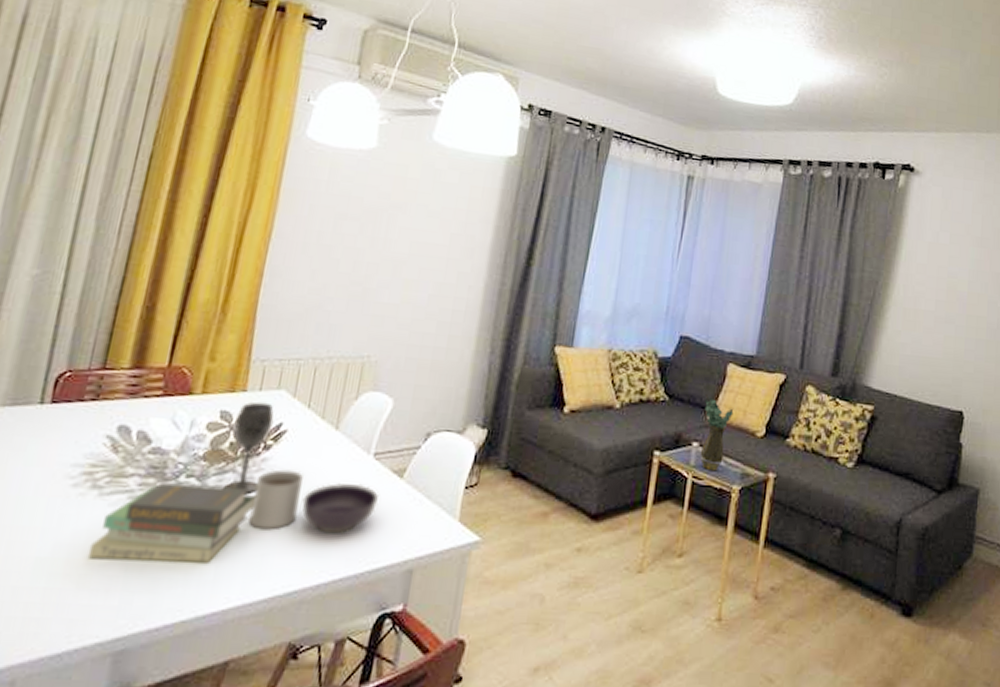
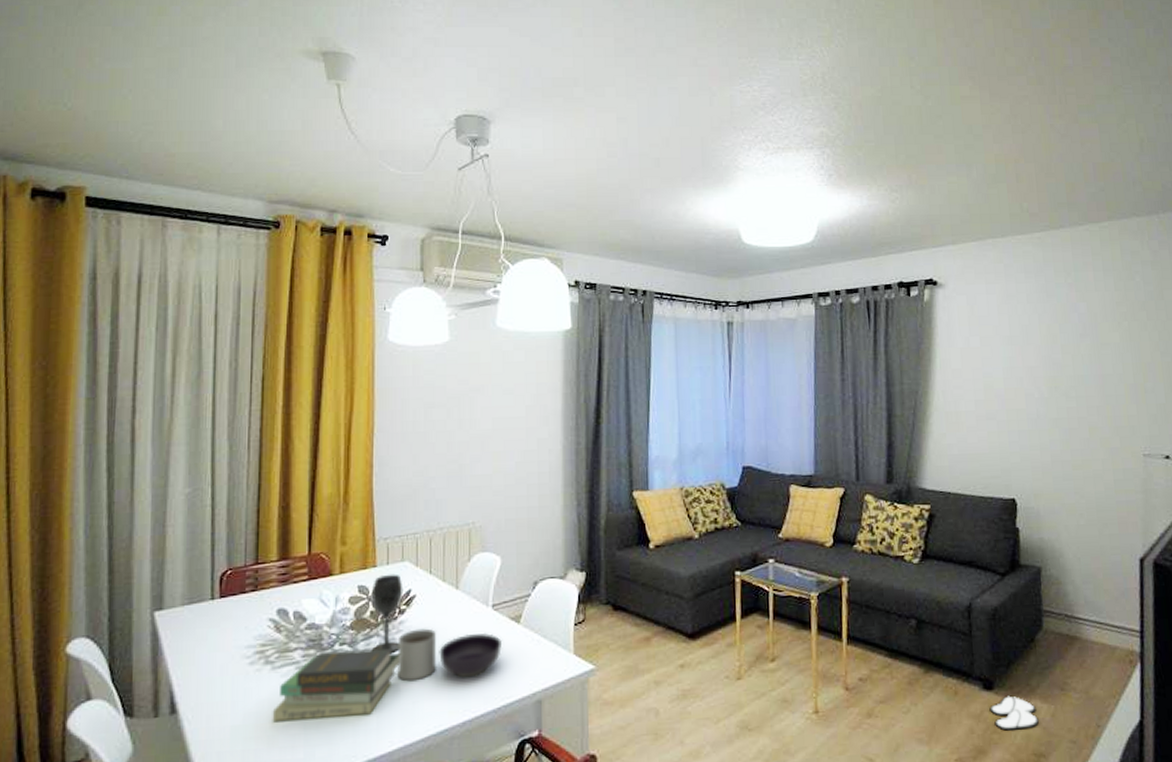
vase: present [699,395,734,472] -> none [774,516,802,583]
slippers: none [905,625,955,665] -> present [989,695,1039,731]

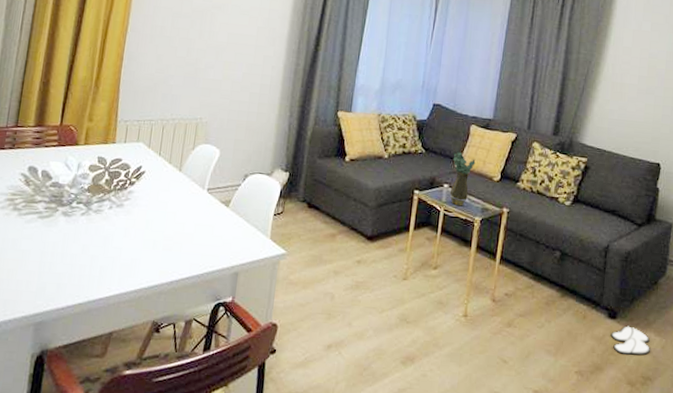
books: present [272,648,400,721] -> none [13,206,126,264]
wine glass: present [371,574,403,654] -> none [103,150,136,217]
mug: present [396,628,437,682] -> none [120,199,159,242]
bowl: present [437,632,503,678] -> none [157,209,213,246]
vase: none [774,516,802,583] -> present [449,149,476,207]

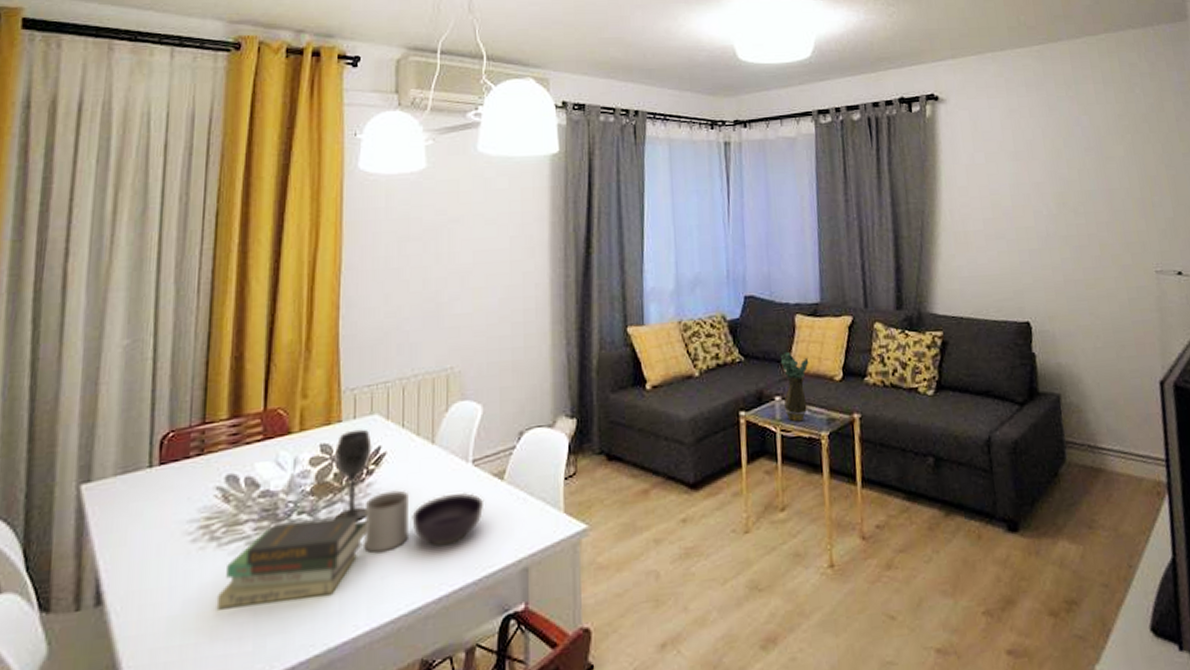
books: none [13,206,126,264] -> present [216,515,368,608]
wine glass: none [103,150,136,217] -> present [335,429,372,522]
mug: none [120,199,159,242] -> present [362,490,410,554]
bowl: none [157,209,213,246] -> present [410,492,485,546]
slippers: present [611,325,650,356] -> none [1015,537,1068,577]

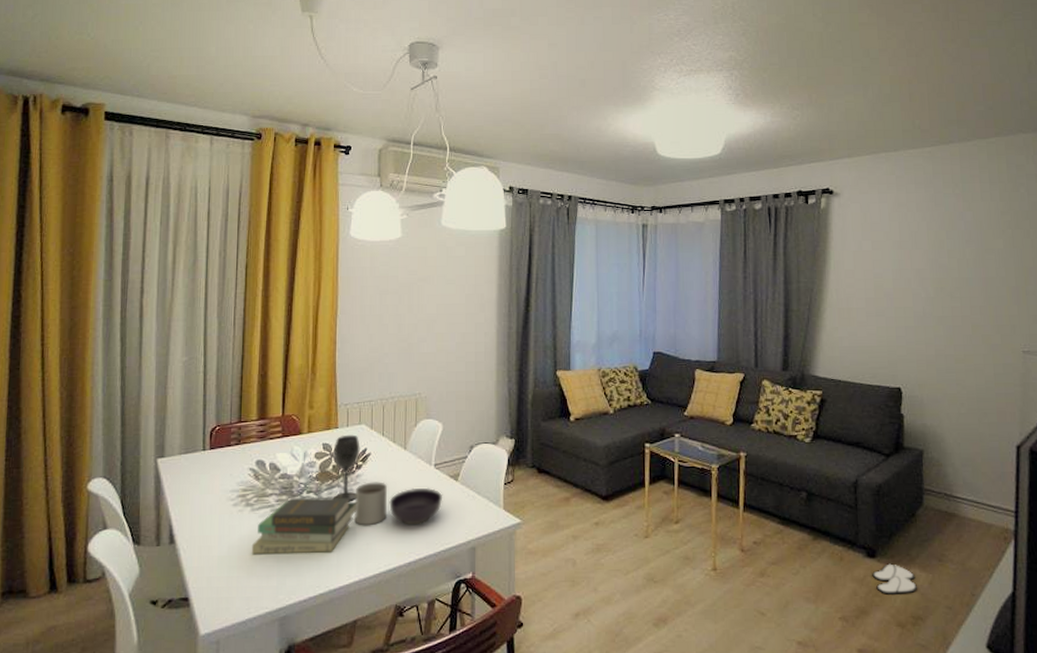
vase: present [779,349,809,422] -> none [680,396,705,455]
slippers: none [1015,537,1068,577] -> present [872,563,917,594]

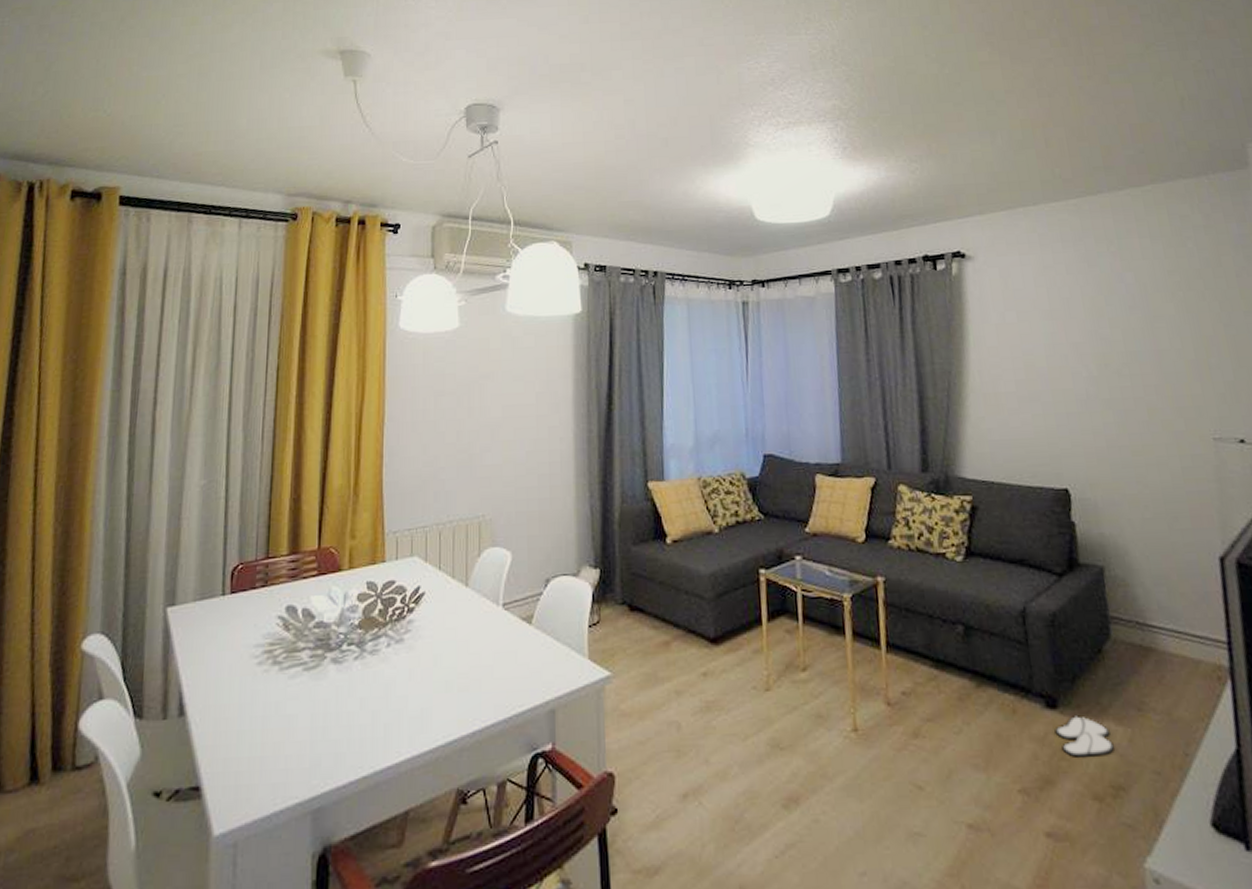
books: present [251,496,357,554] -> none [278,649,409,726]
wine glass: present [333,434,360,502] -> none [380,569,412,656]
mug: present [353,482,388,526] -> none [404,628,446,686]
bowl: present [388,487,443,525] -> none [446,633,514,684]

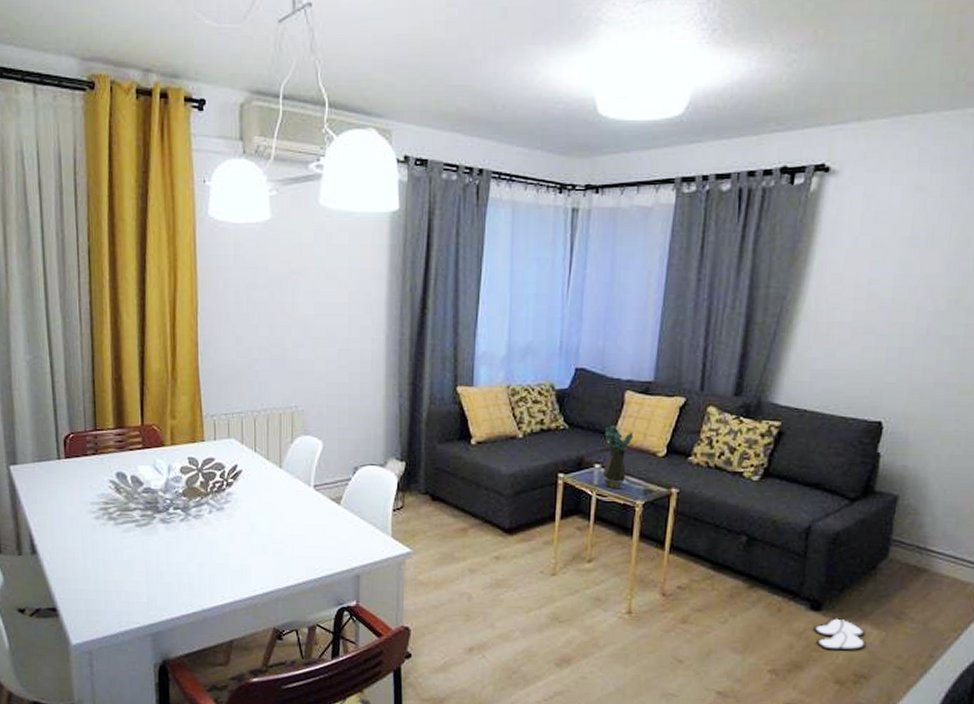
vase: none [799,508,830,583] -> present [602,421,634,489]

